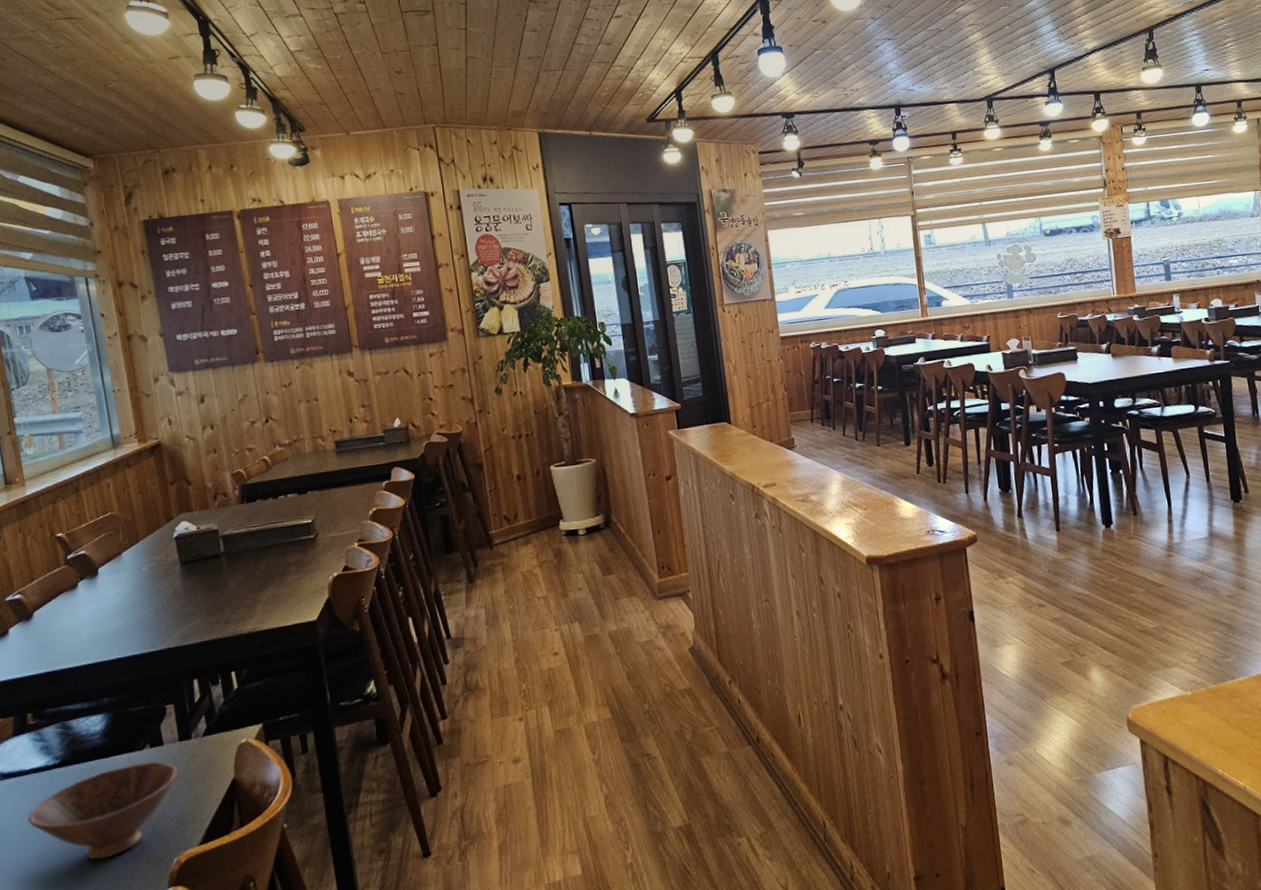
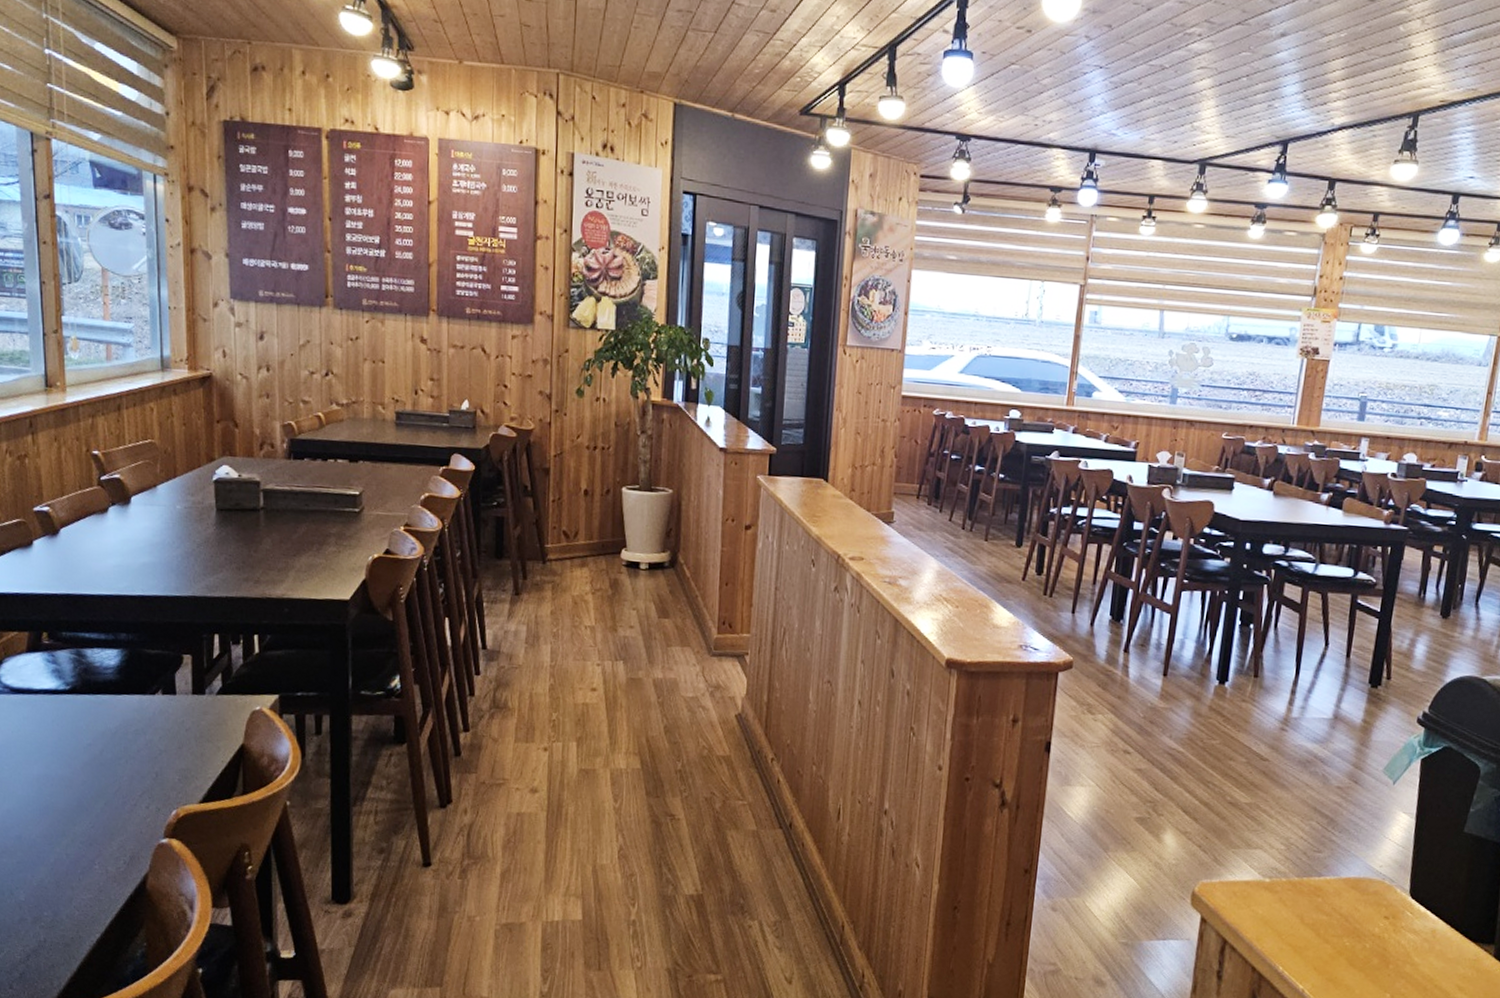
bowl: present [27,760,179,860] -> none [32,707,188,795]

